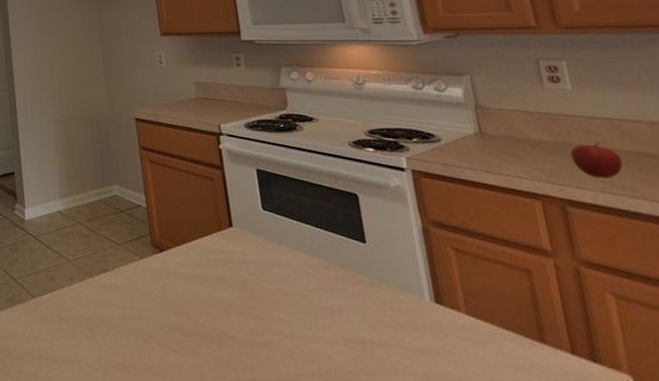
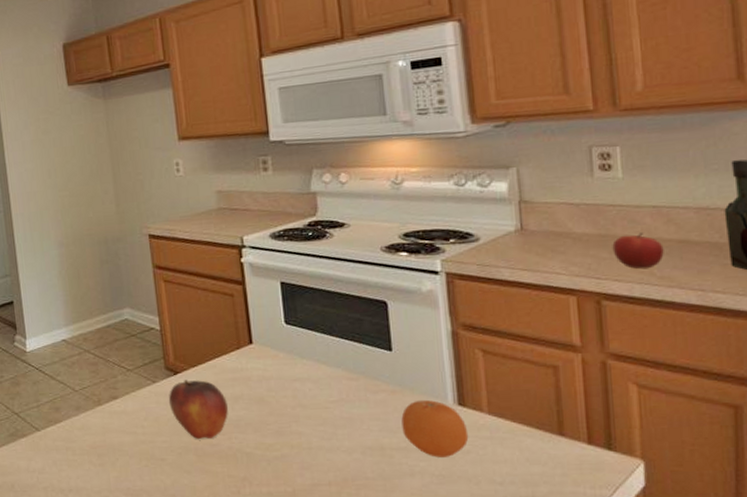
fruit: none [155,257,212,318] -> present [168,379,228,439]
fruit: none [379,294,449,356] -> present [401,399,469,458]

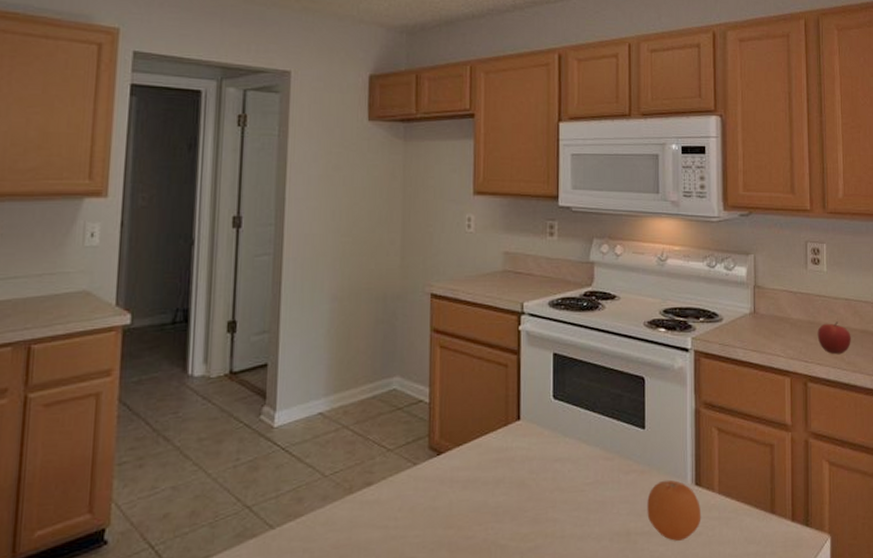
fruit: present [168,379,228,439] -> none [427,461,488,531]

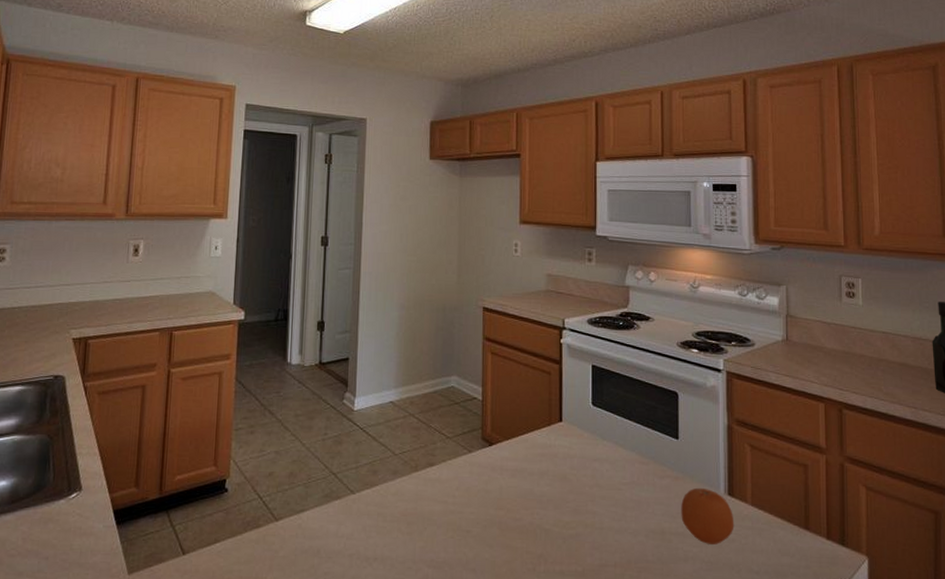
fruit: present [817,321,851,355] -> none [852,353,889,385]

